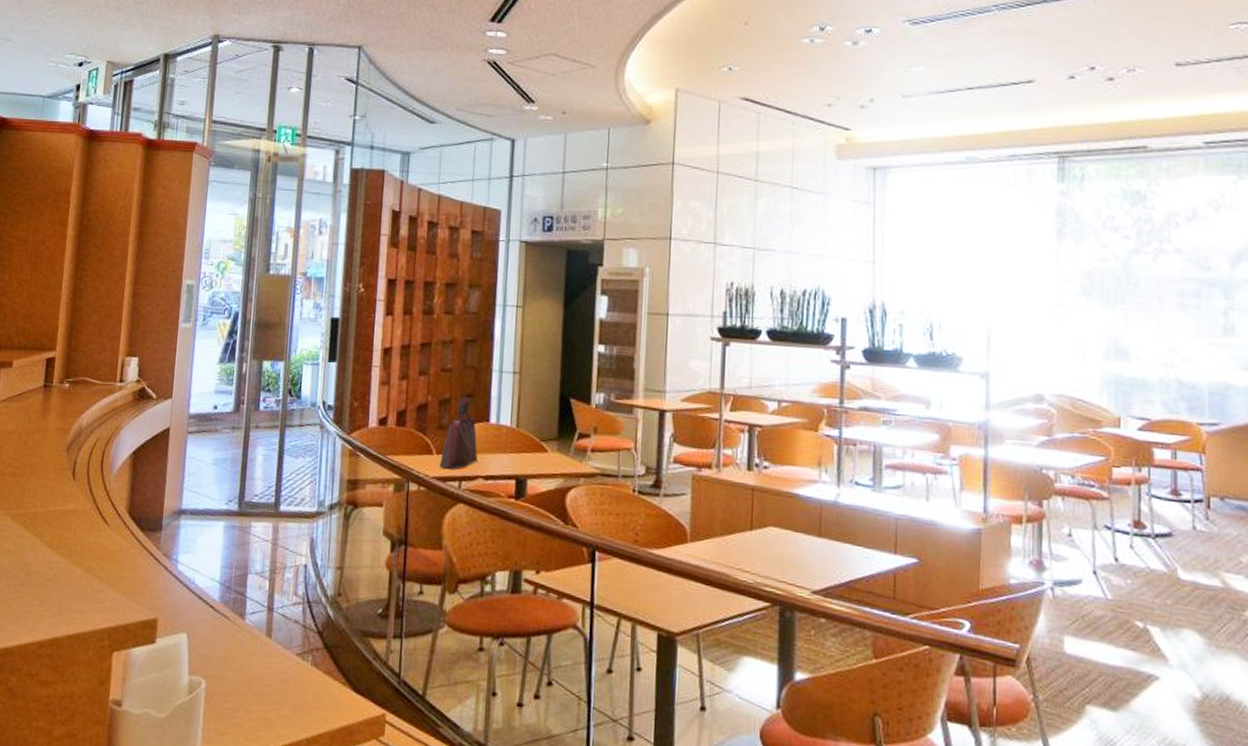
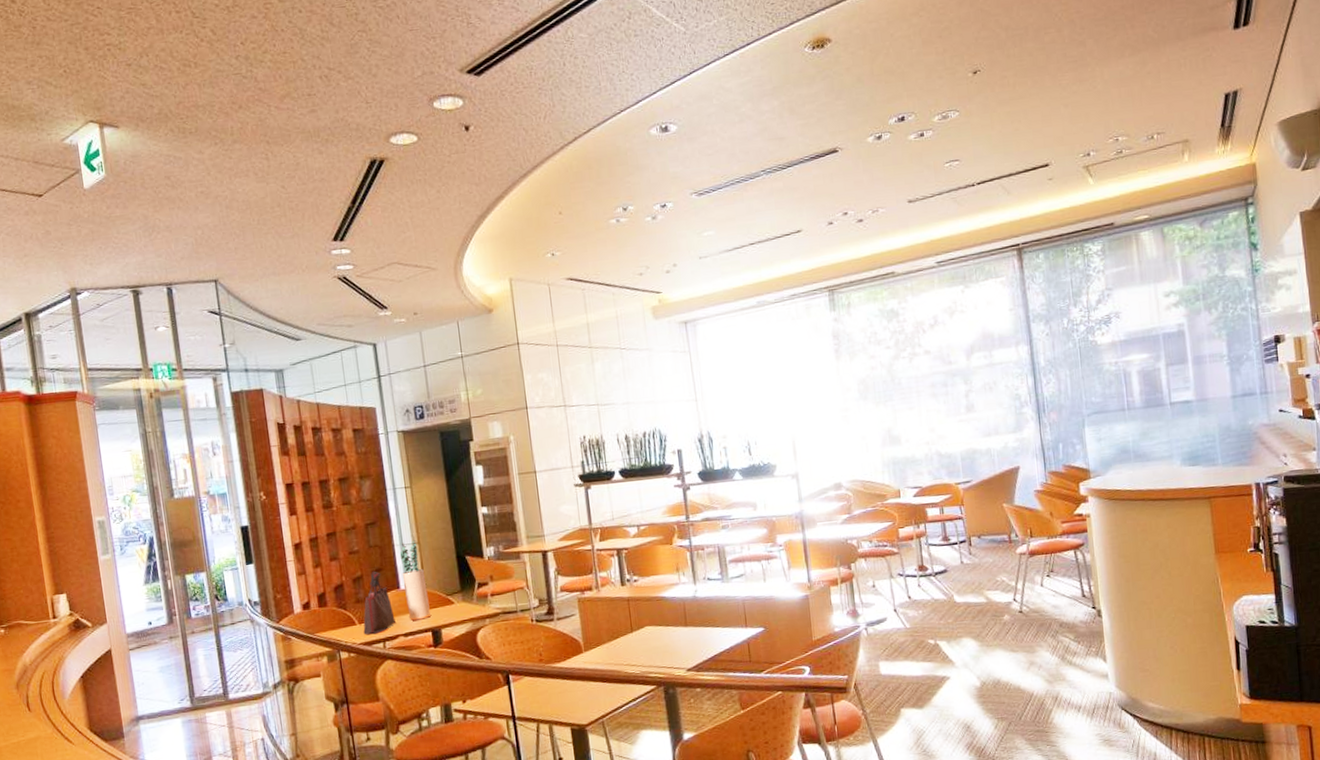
vase: none [493,365,521,464] -> present [399,537,431,621]

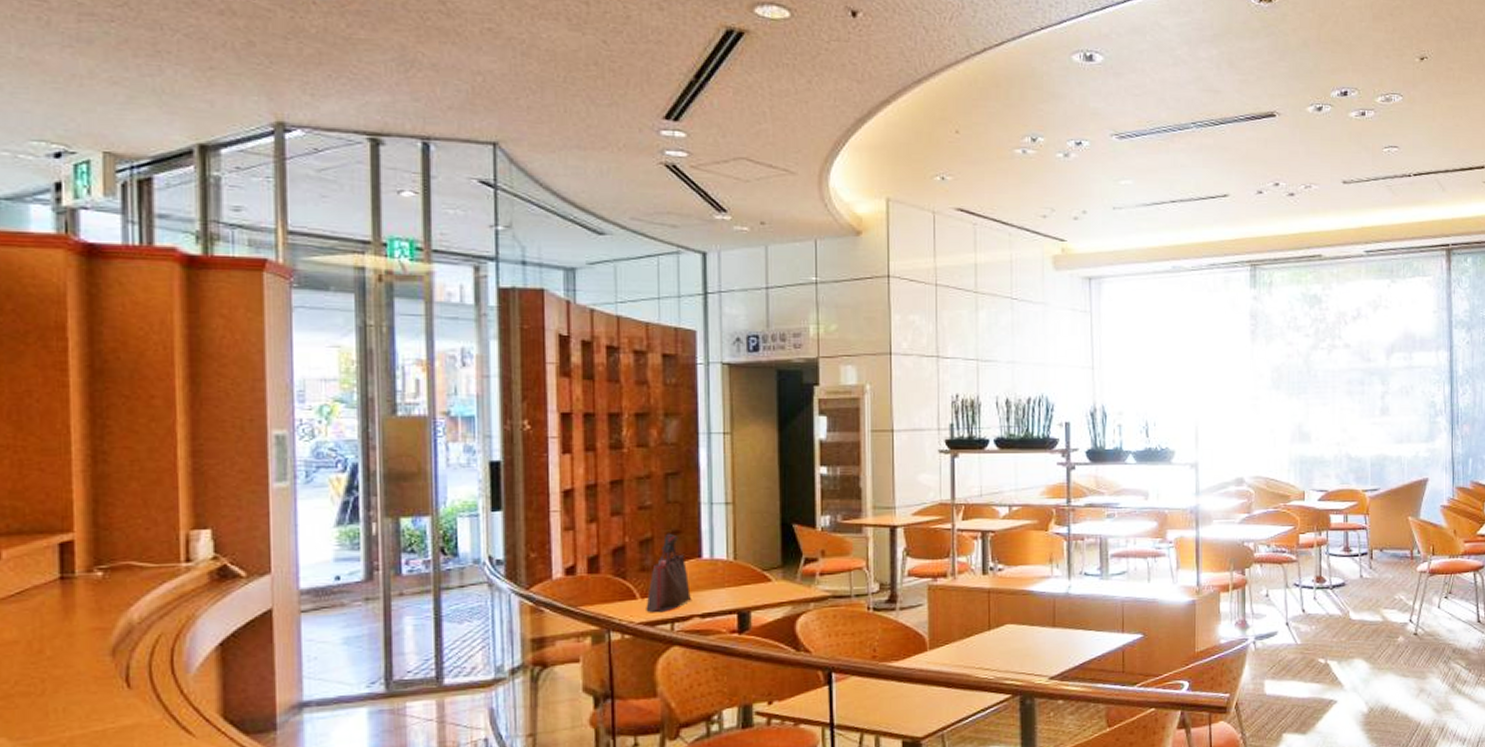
vase: present [399,537,431,621] -> none [706,495,738,599]

